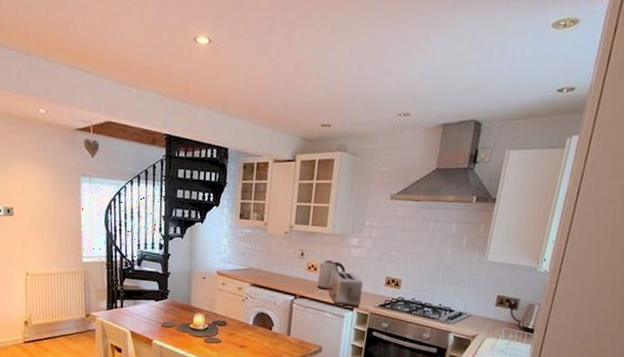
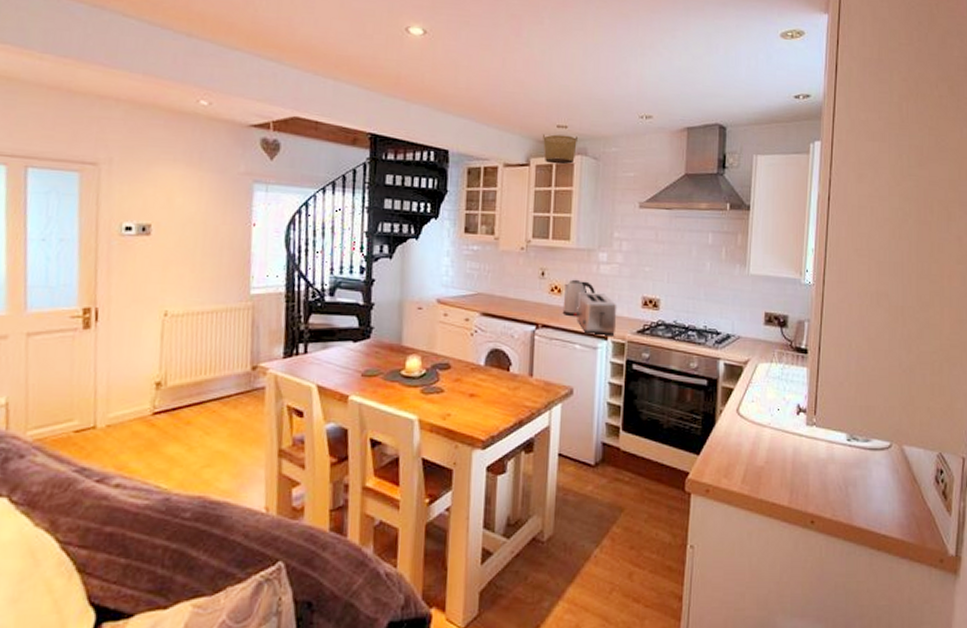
basket: none [308,132,339,160] -> present [543,133,577,165]

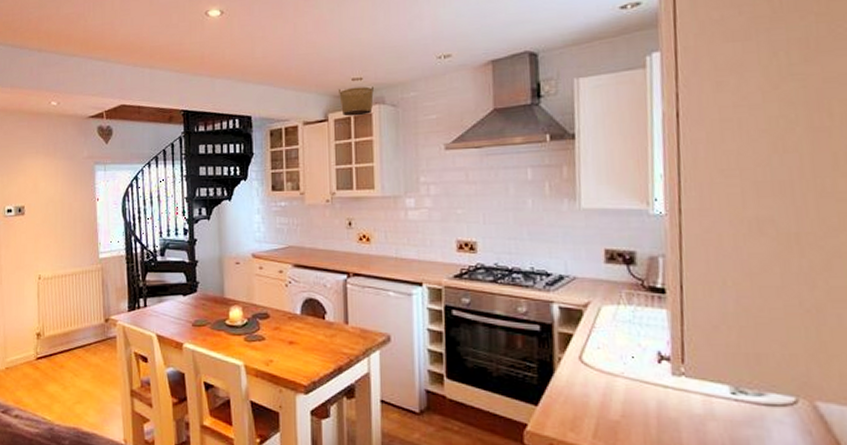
kettle: present [562,279,595,316] -> none [372,227,405,263]
toaster: present [577,292,617,335] -> none [387,239,431,281]

